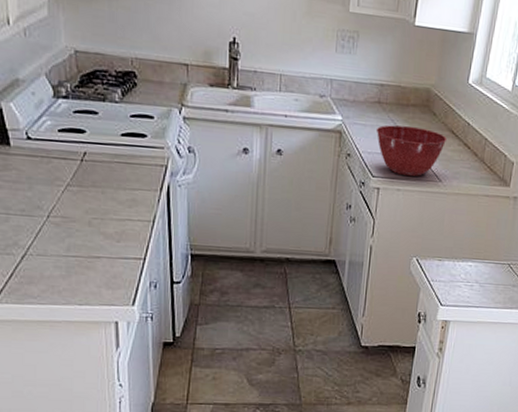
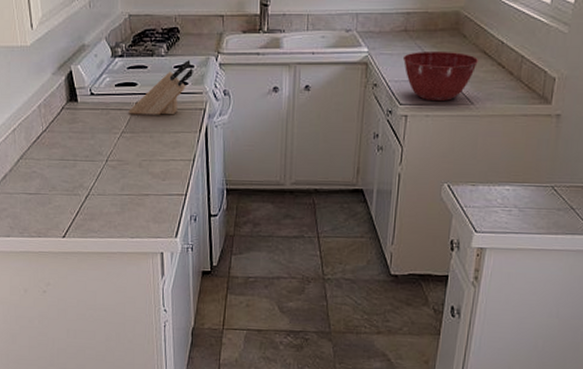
knife block: none [75,110,153,170] -> present [128,60,193,115]

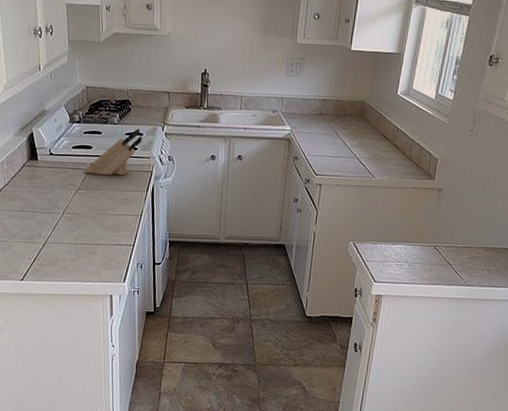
mixing bowl: present [402,50,478,102] -> none [318,132,378,174]

